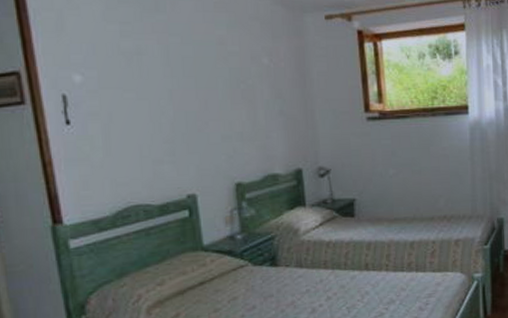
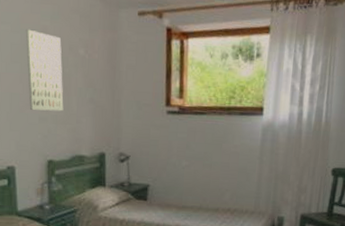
wall art: none [198,40,250,129] -> present [25,29,64,112]

